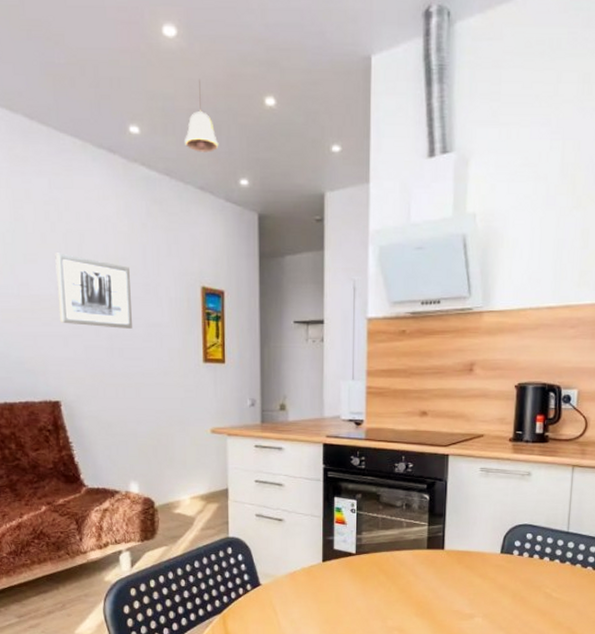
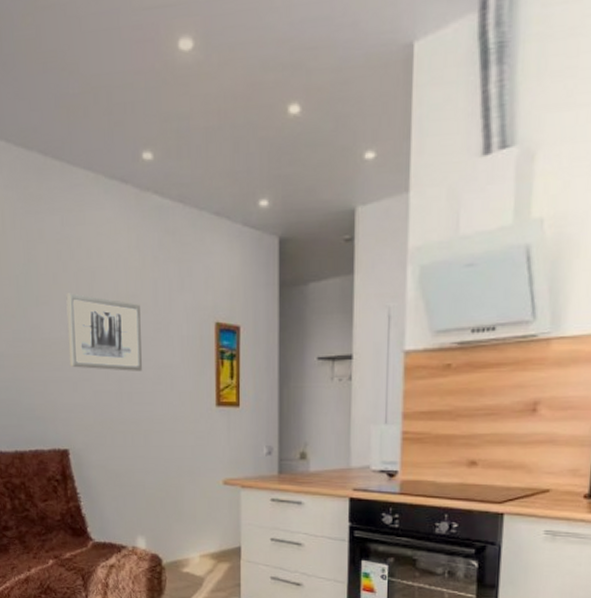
pendant light: present [185,80,219,152] -> none [200,94,237,174]

